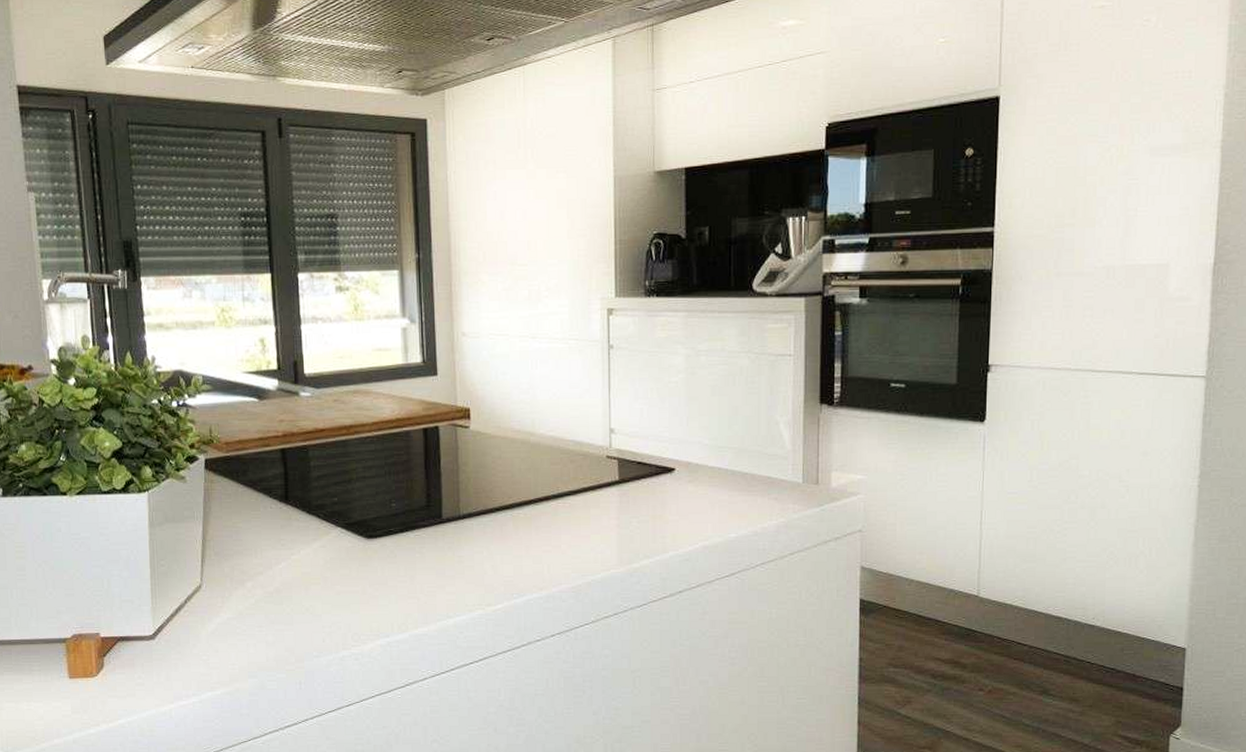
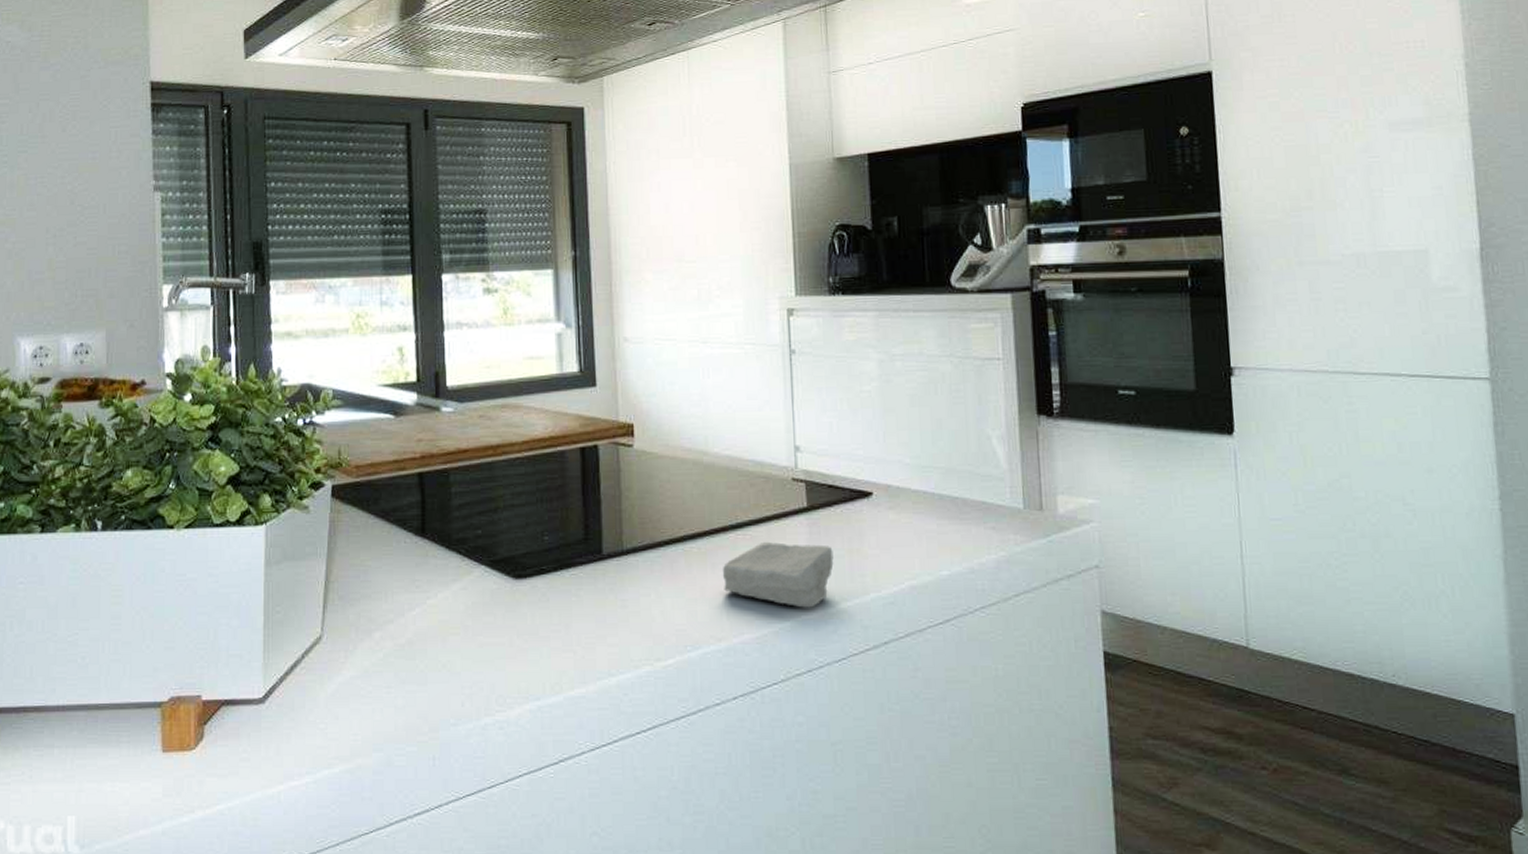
soap bar: none [545,508,639,564] -> present [723,541,834,608]

